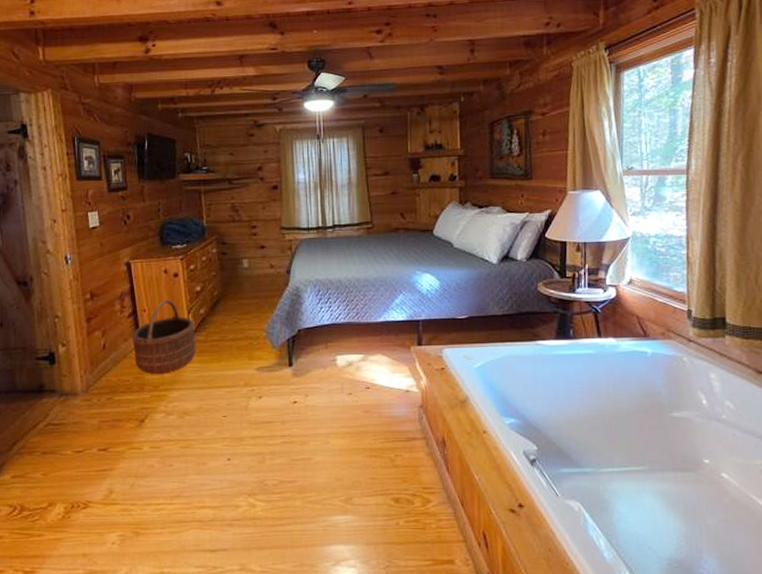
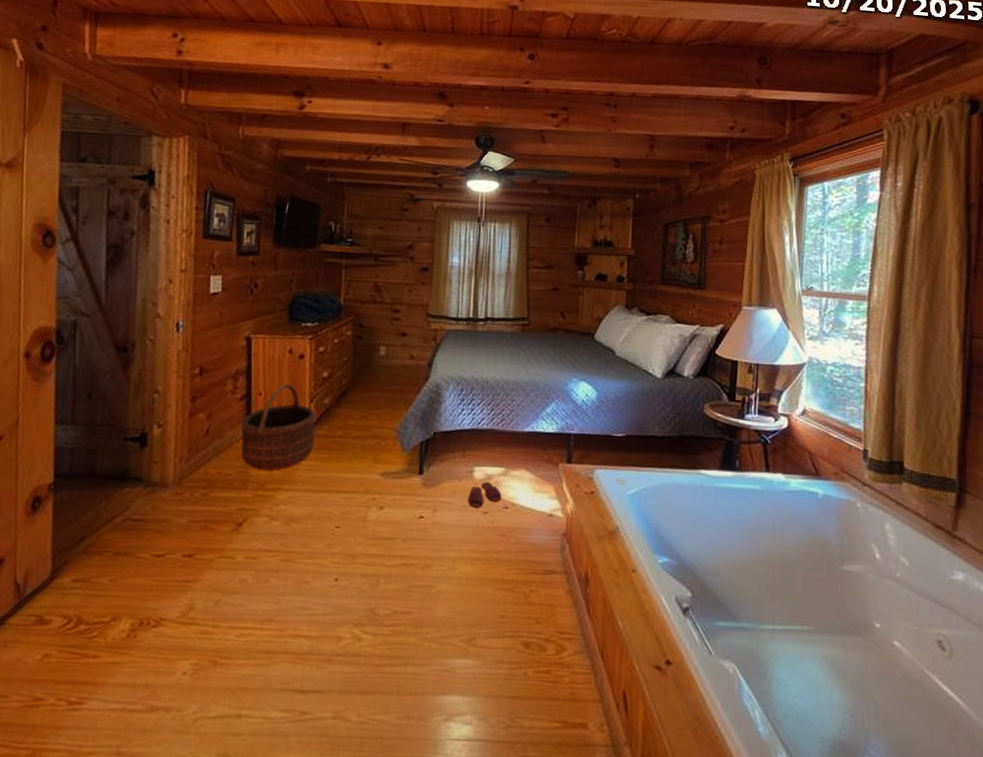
slippers: none [334,367,363,391] -> present [468,481,502,508]

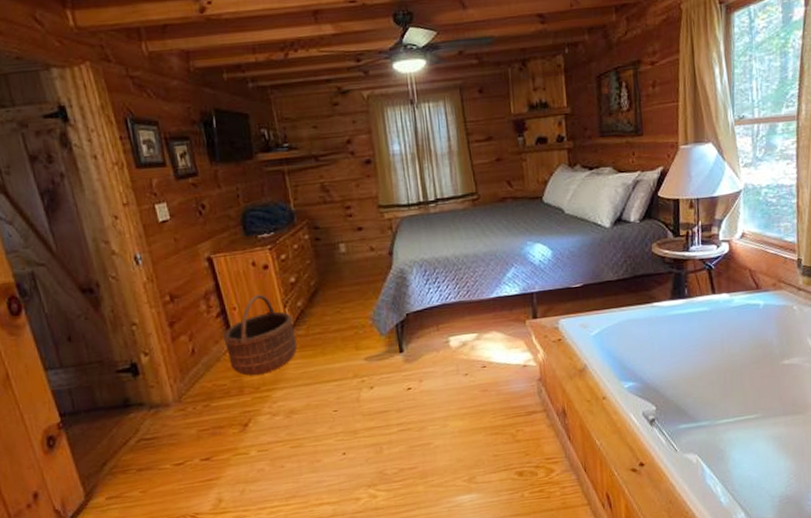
slippers: present [468,481,502,508] -> none [448,347,479,372]

